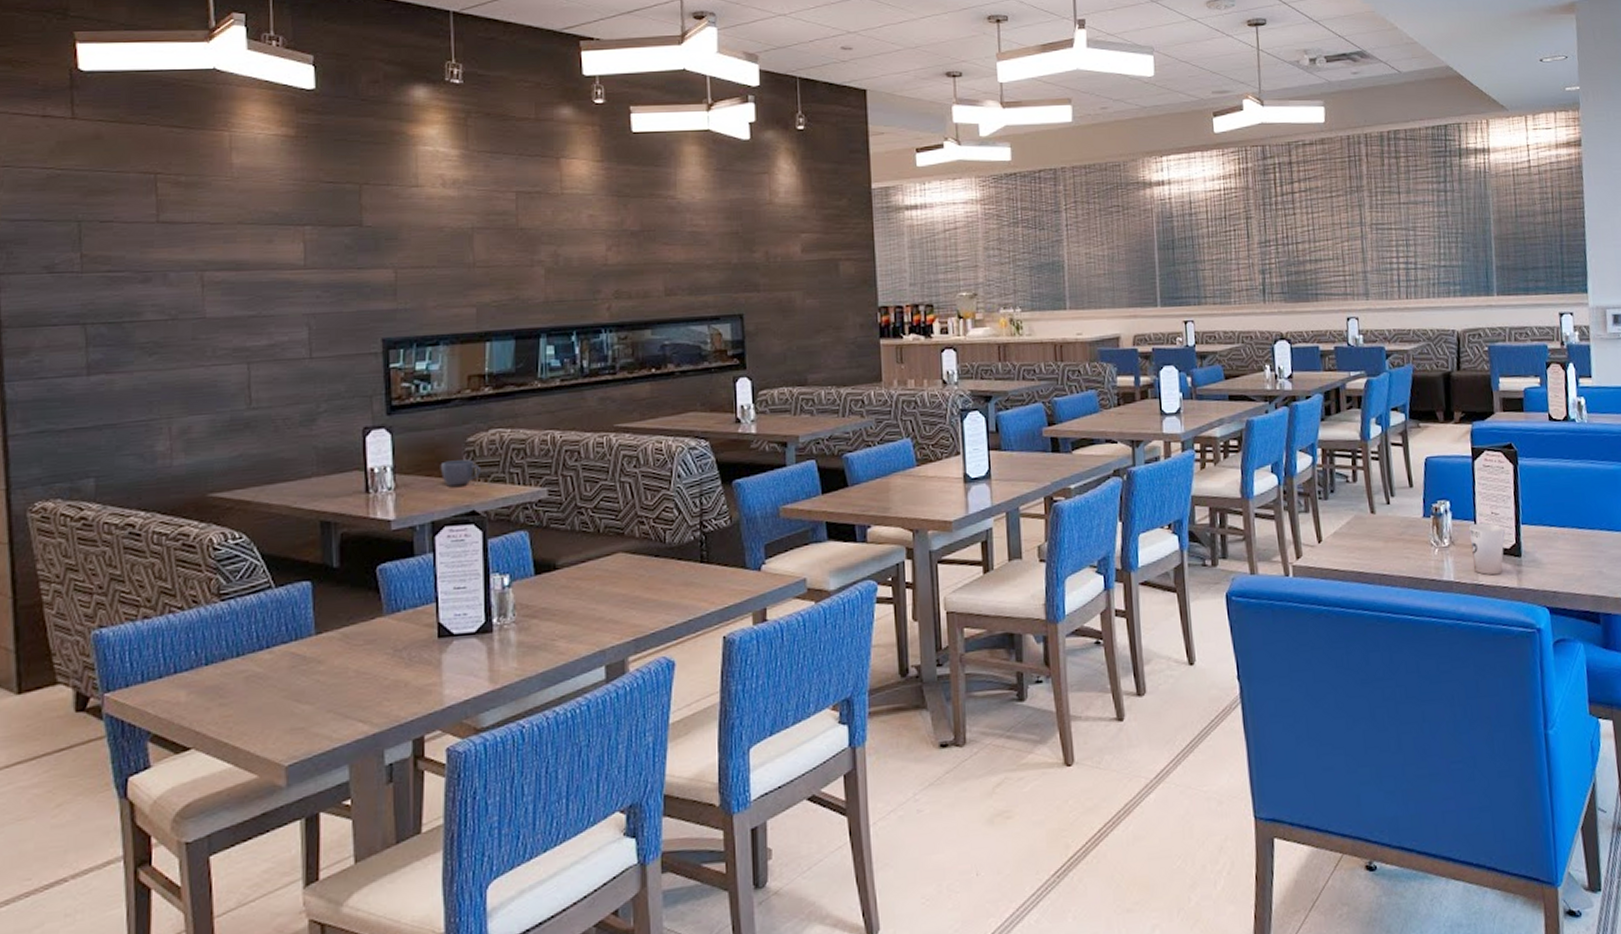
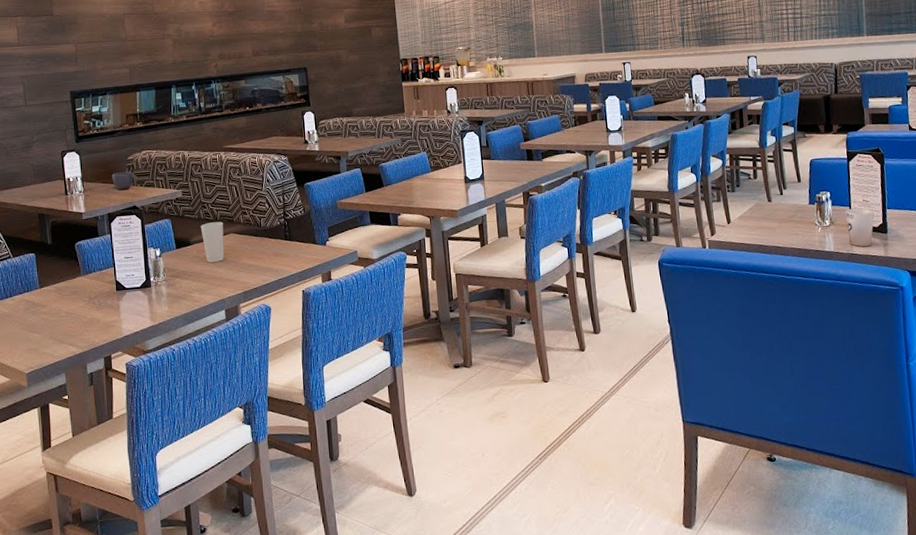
cup: none [574,535,609,596] -> present [200,222,225,263]

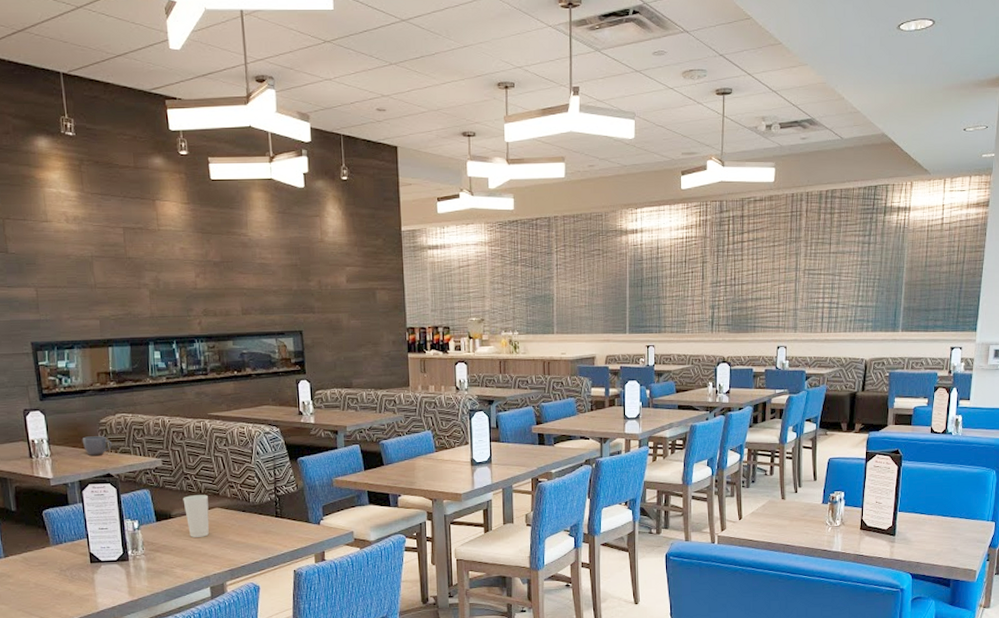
cup: present [845,208,874,247] -> none [856,509,885,549]

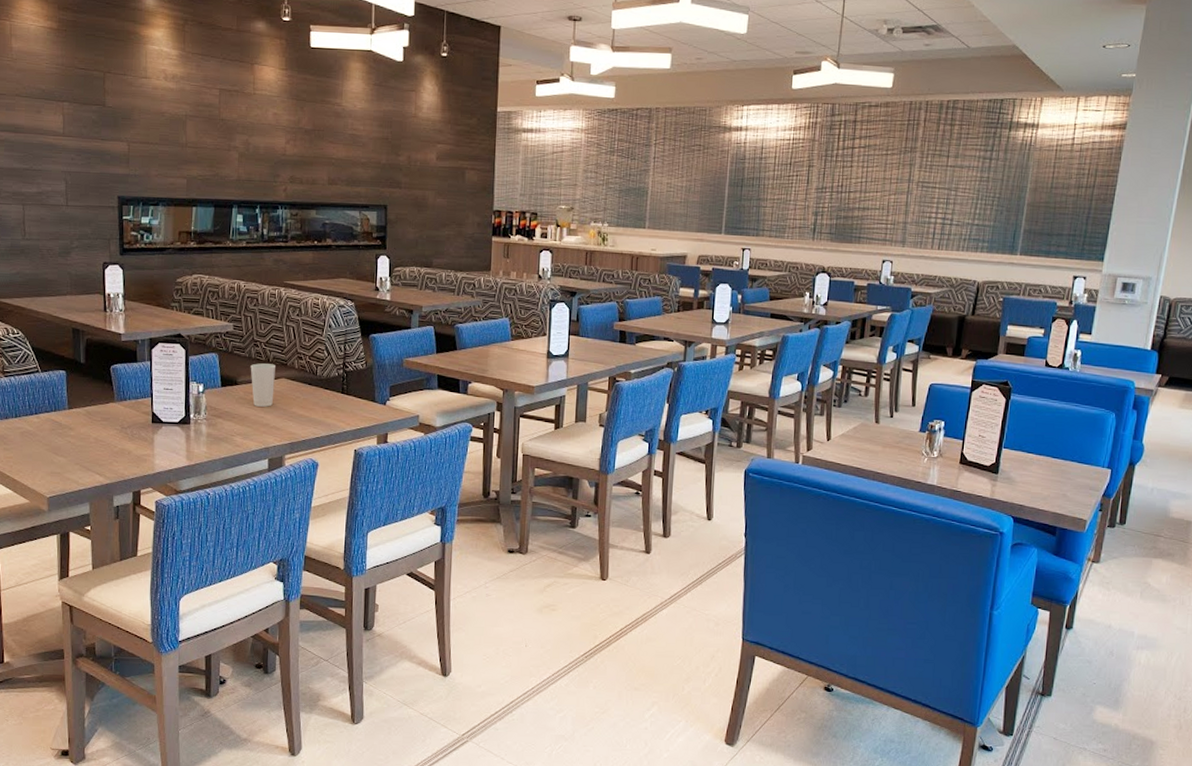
cup: present [82,436,113,457] -> none [157,294,186,316]

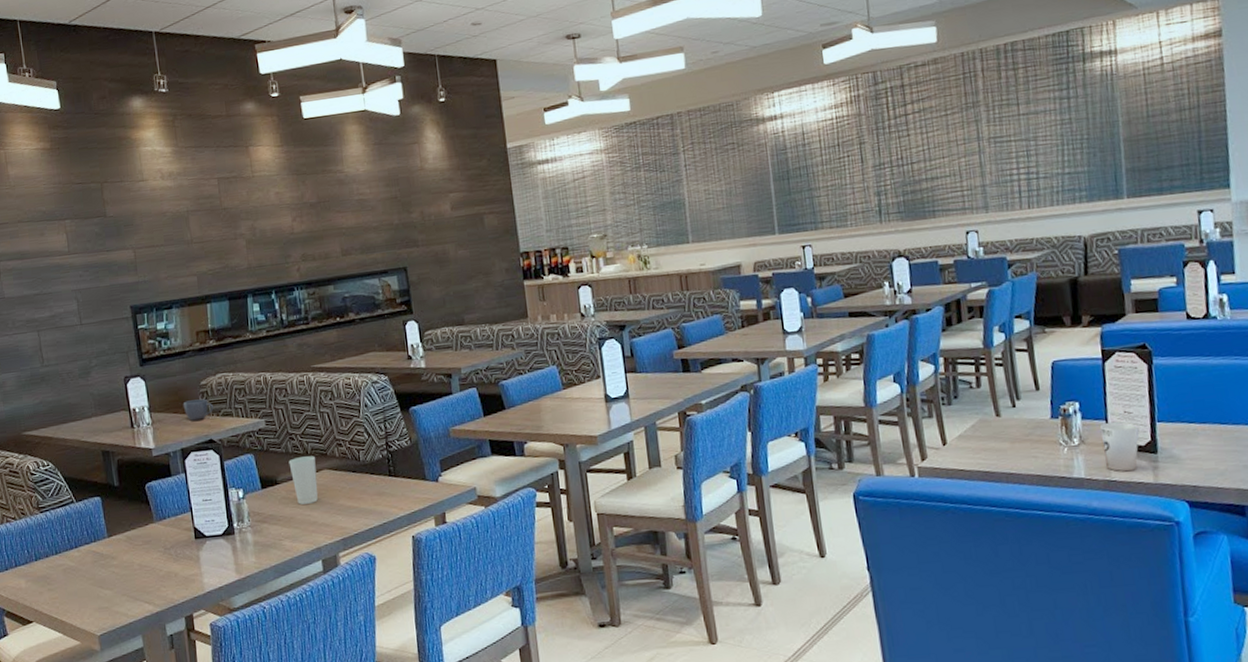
cup: none [157,294,186,316] -> present [183,399,214,422]
cup: none [954,442,988,486] -> present [1099,422,1139,472]

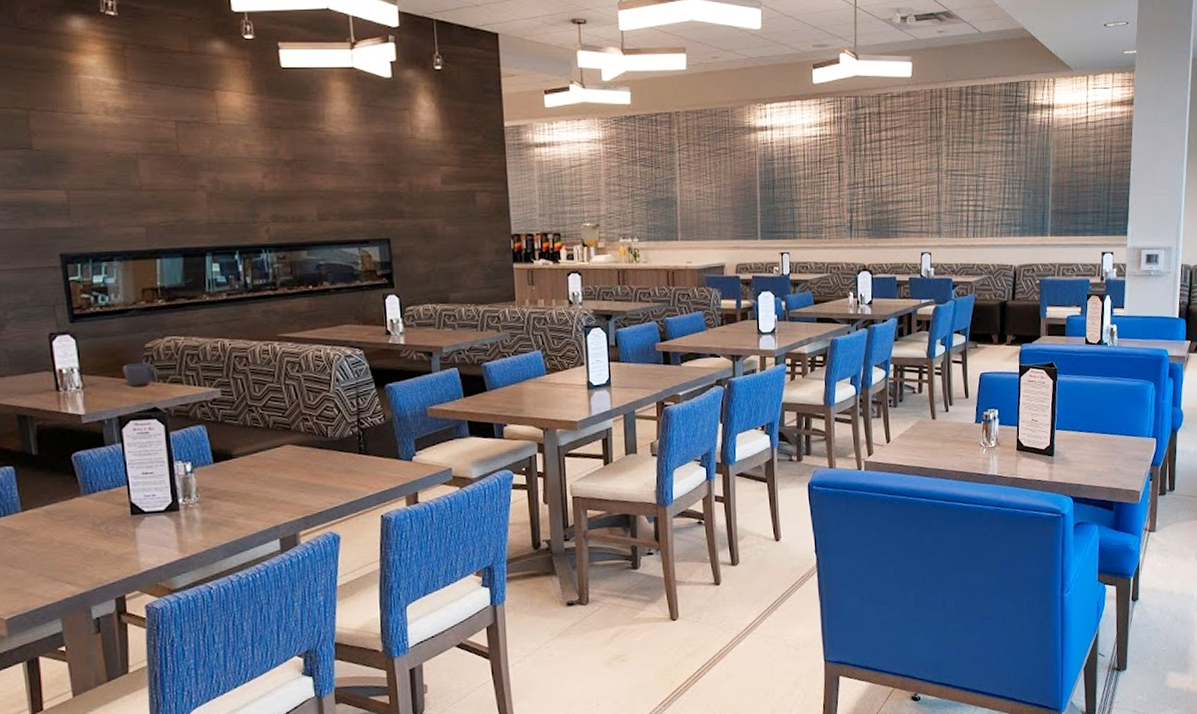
cup: present [288,456,319,505] -> none [246,430,279,481]
cup: present [1099,422,1139,472] -> none [1012,428,1042,471]

